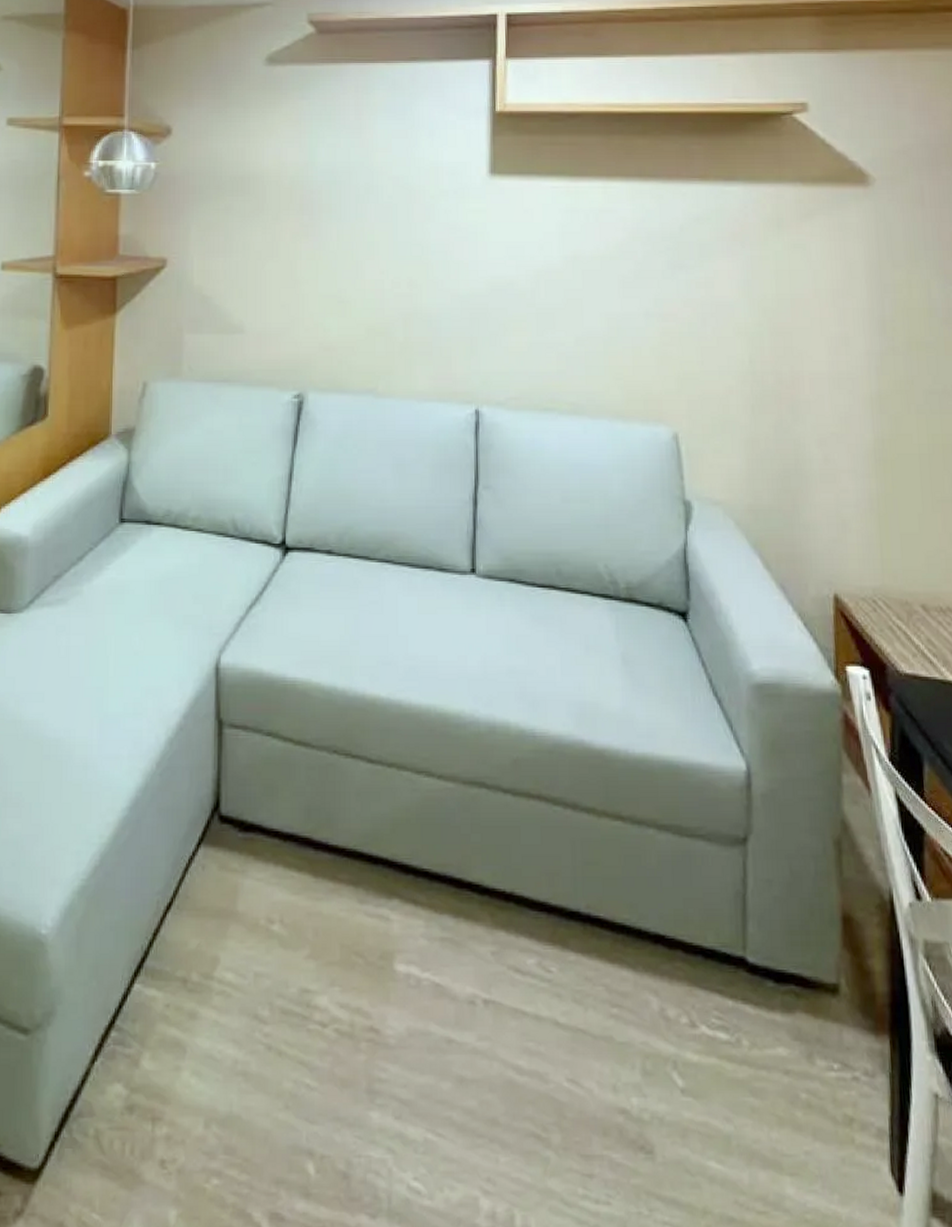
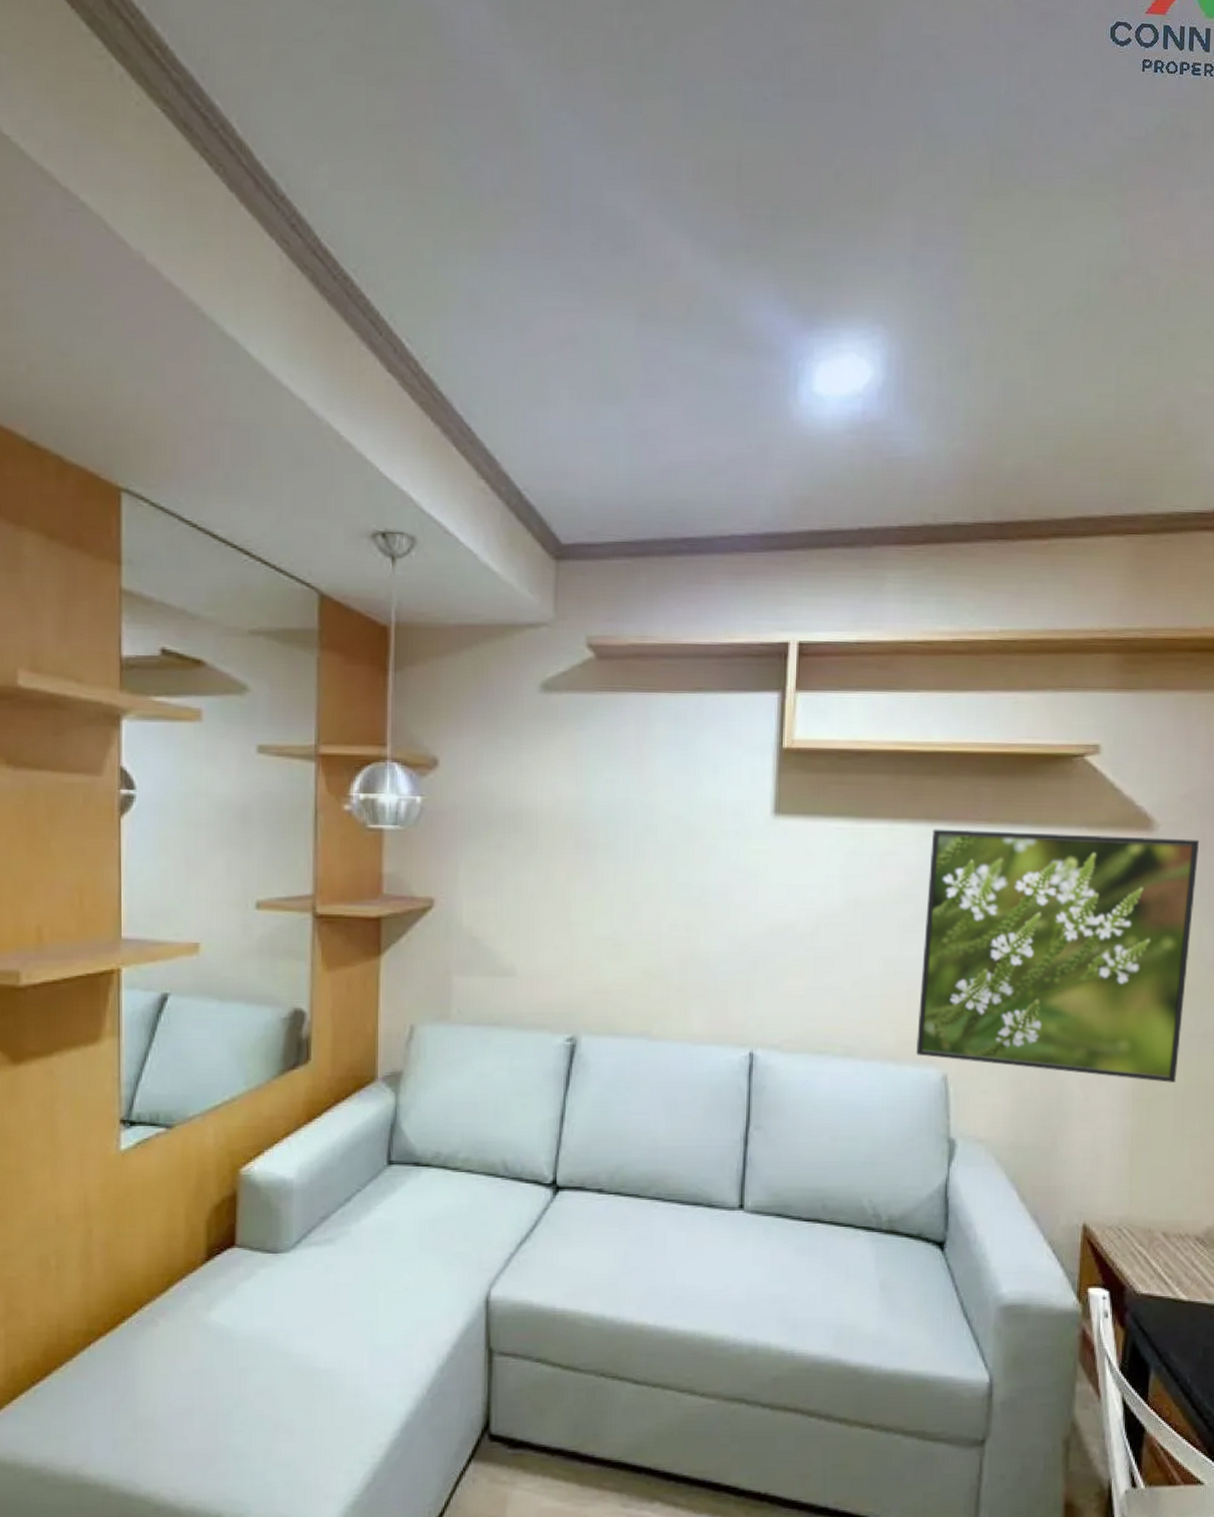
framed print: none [643,186,920,442] -> present [915,829,1200,1083]

